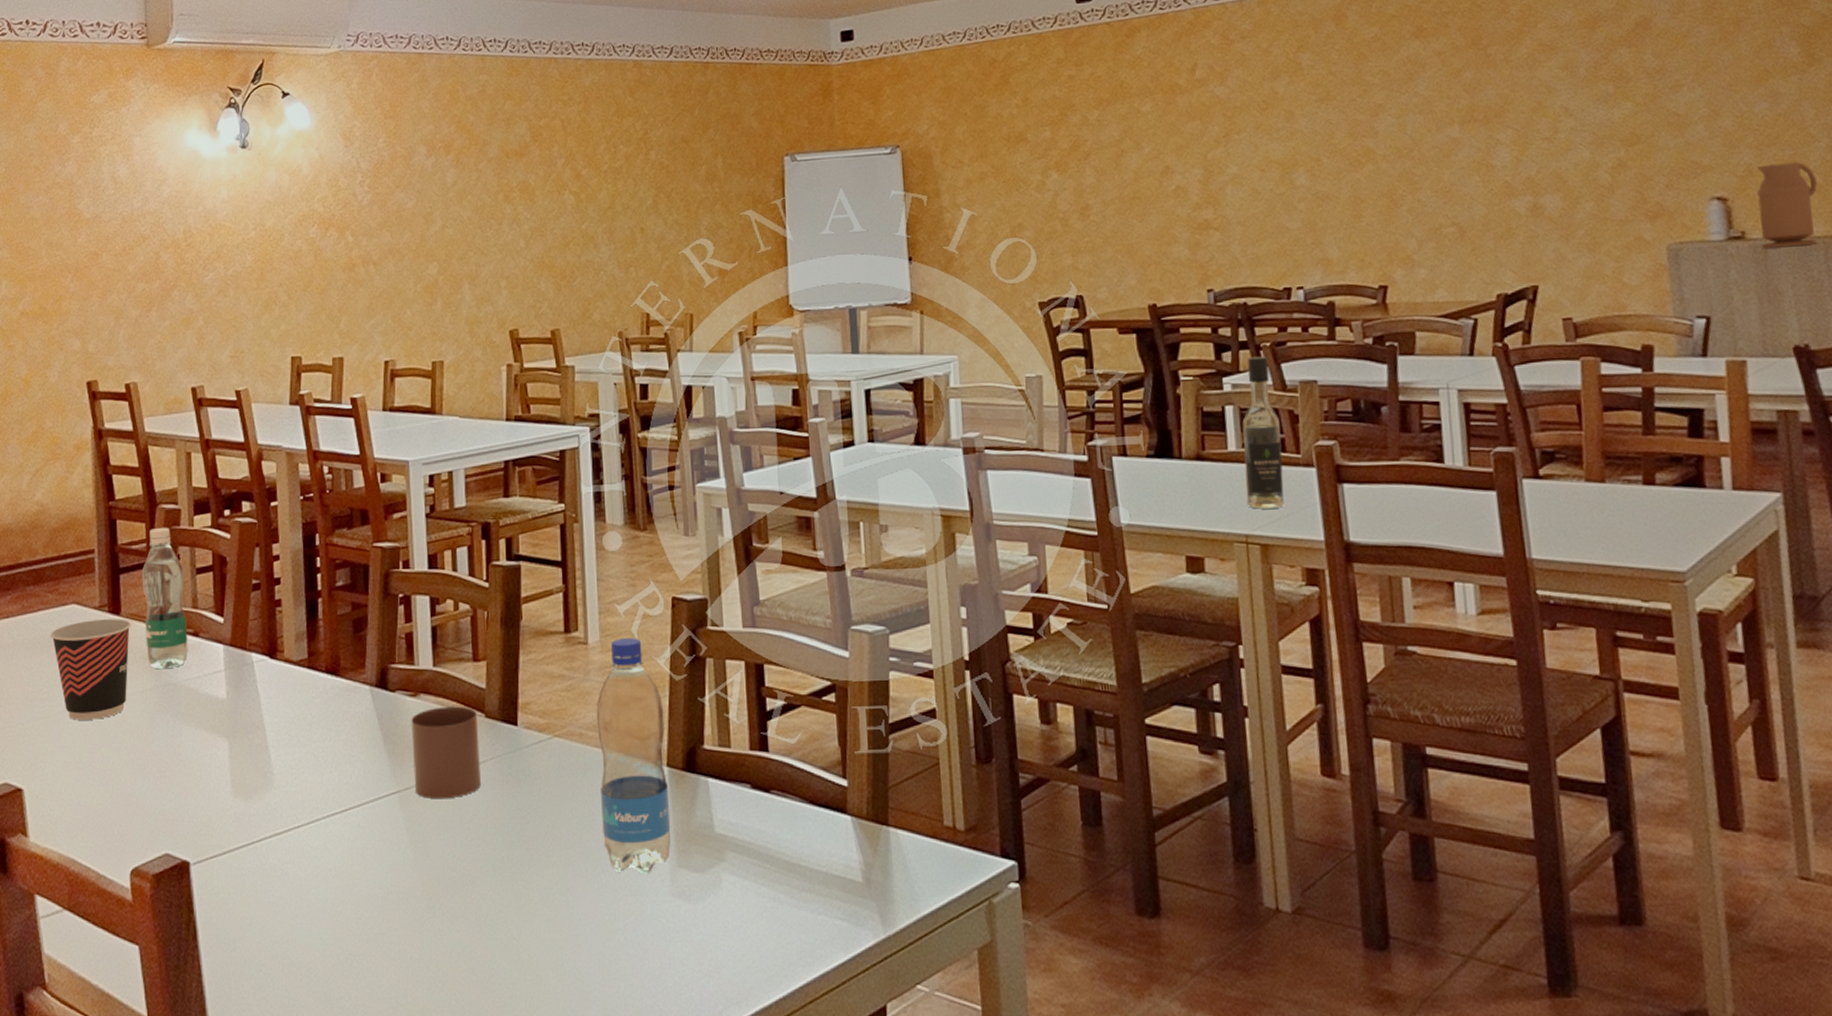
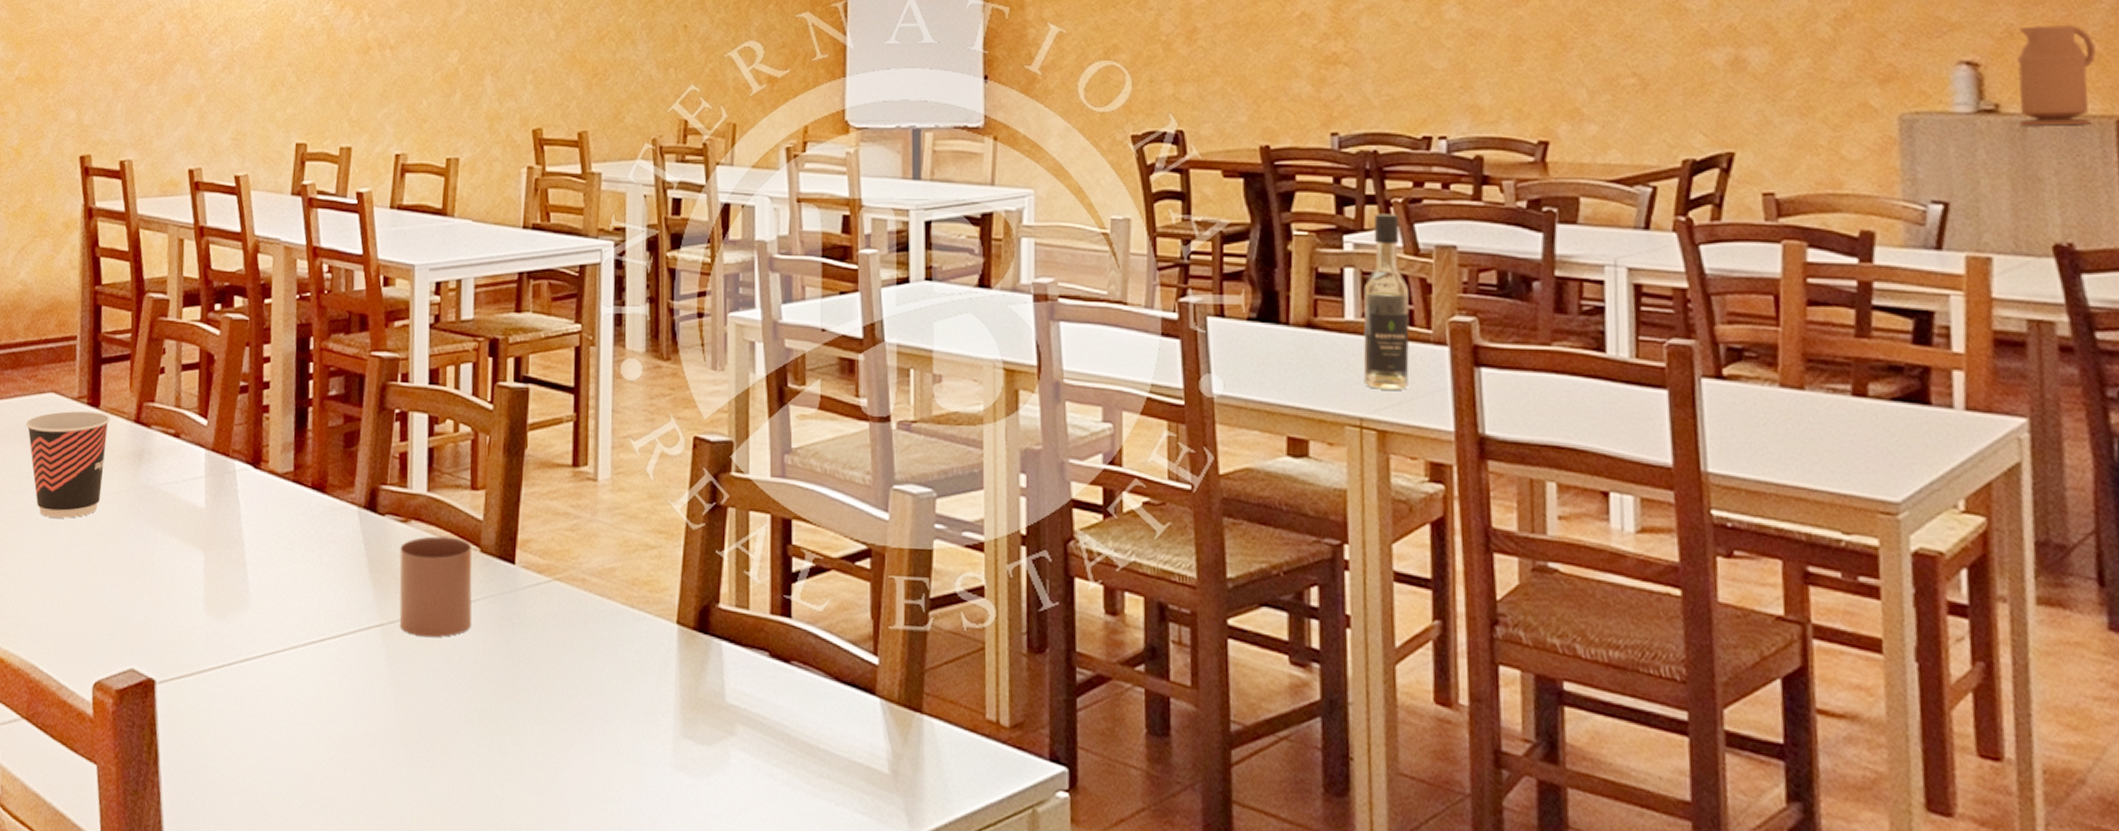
bottle: present [142,527,188,669] -> none [124,317,169,470]
bottle: present [596,638,671,874] -> none [601,478,677,741]

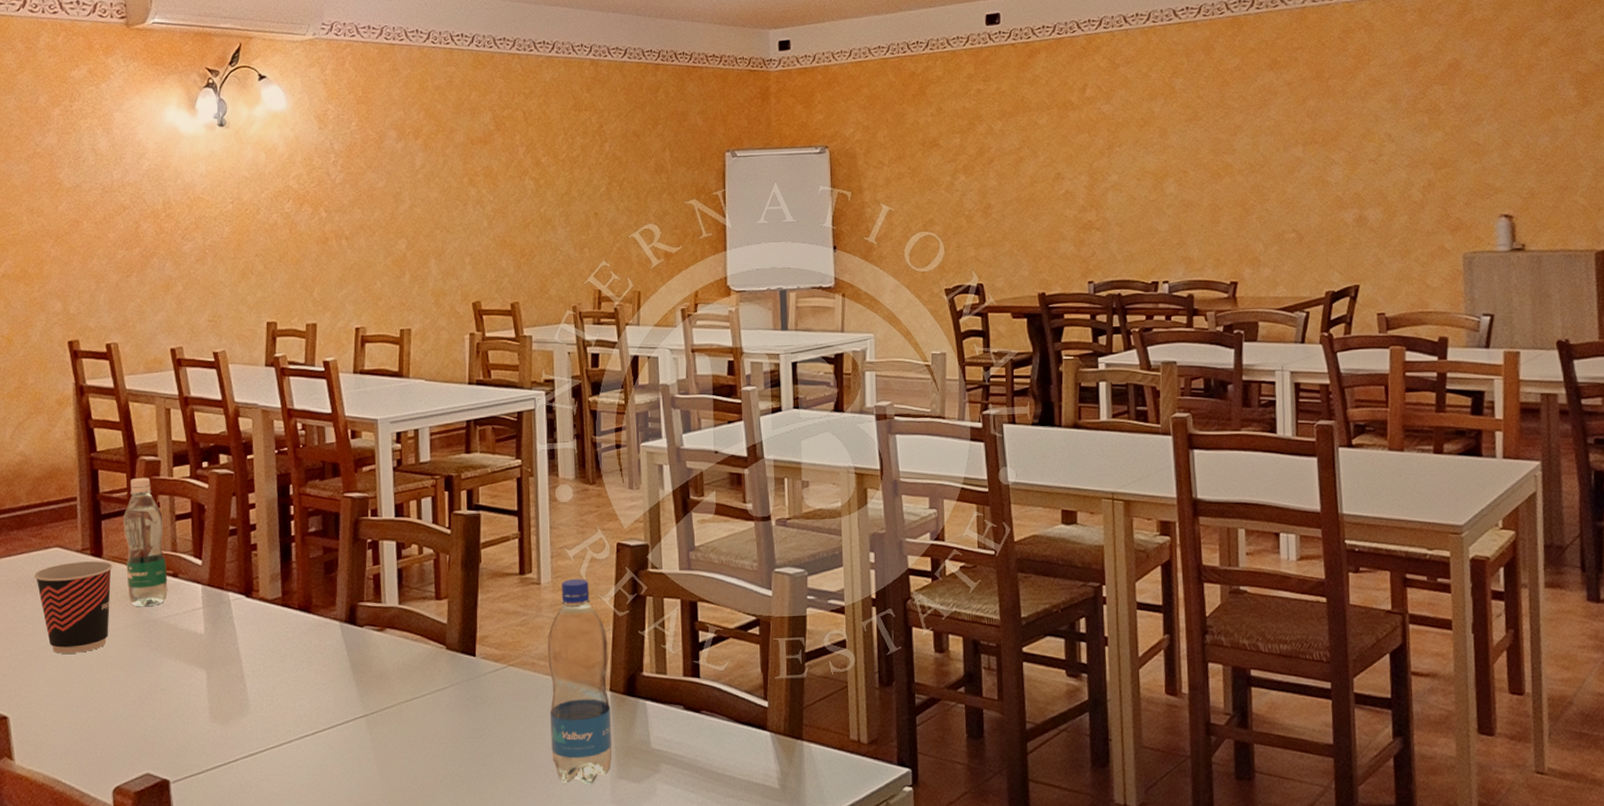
bottle: none [124,317,169,470] -> present [123,477,168,607]
cup: present [399,536,472,638] -> none [378,639,441,722]
bottle: none [601,478,677,741] -> present [547,579,612,785]
bottle: present [1363,213,1410,390] -> none [1113,340,1145,470]
water jug: present [2017,25,2097,126] -> none [1536,188,1584,259]

